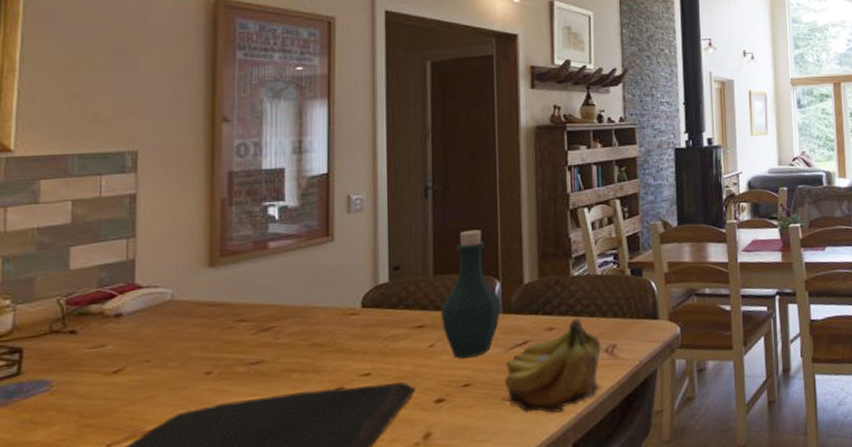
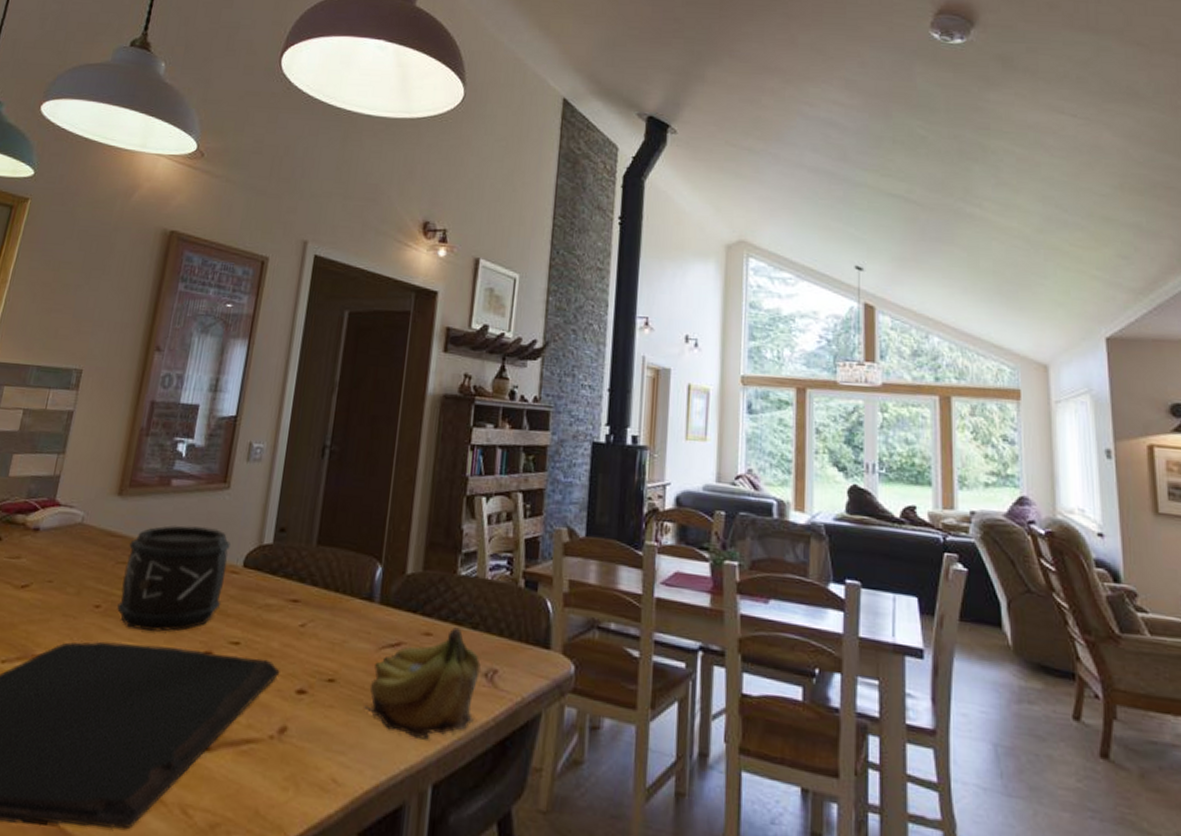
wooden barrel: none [231,279,345,385] -> present [117,525,231,632]
bottle: present [440,229,501,358] -> none [316,500,380,649]

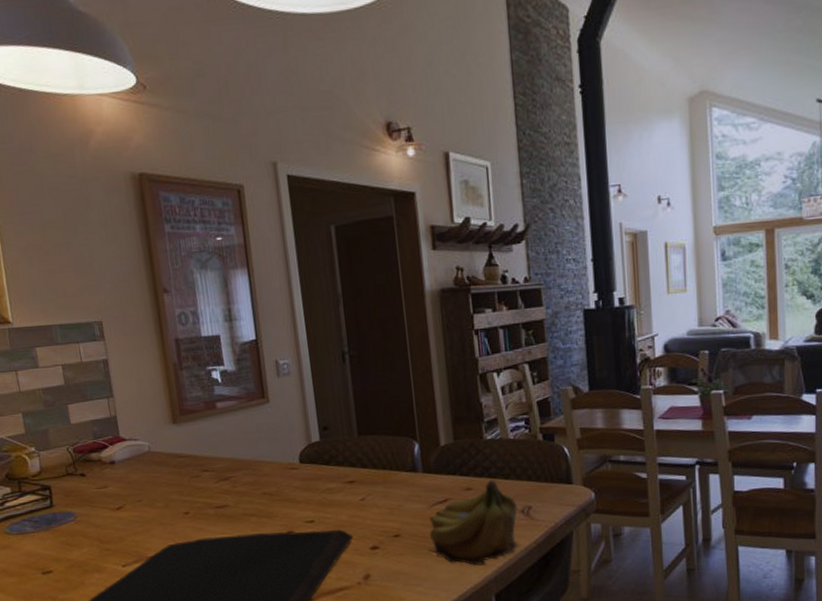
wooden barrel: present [117,525,231,632] -> none [196,436,289,525]

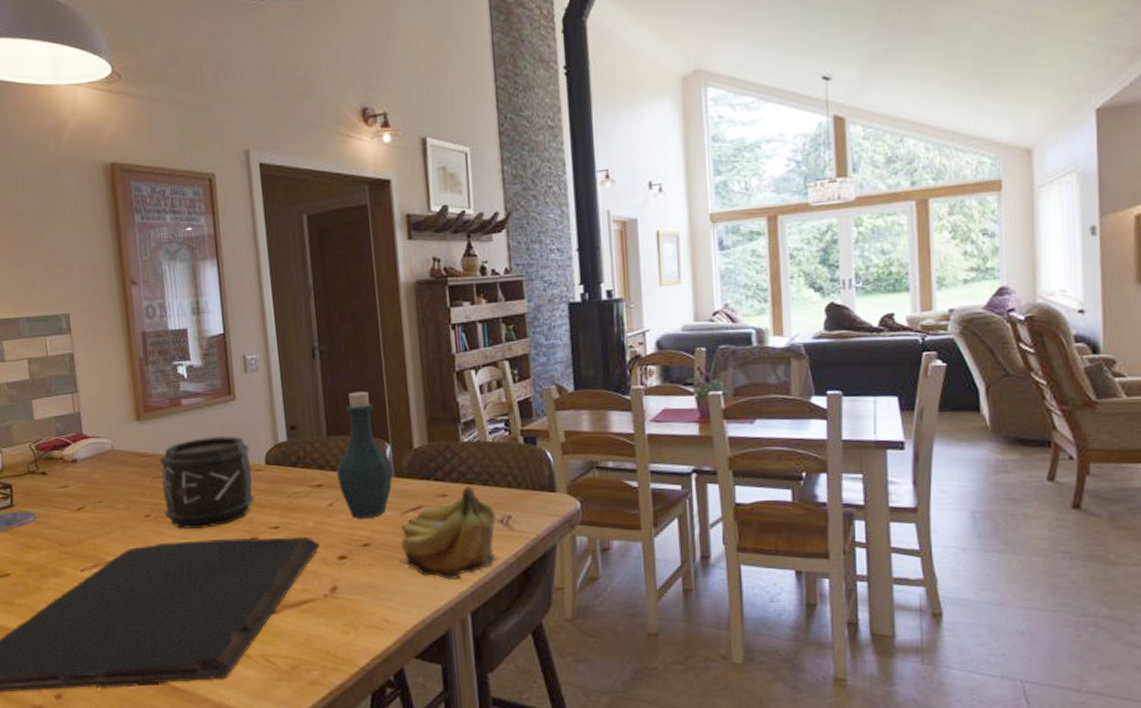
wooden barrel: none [196,436,289,525] -> present [159,435,254,529]
bottle: none [367,393,421,512] -> present [336,391,393,518]

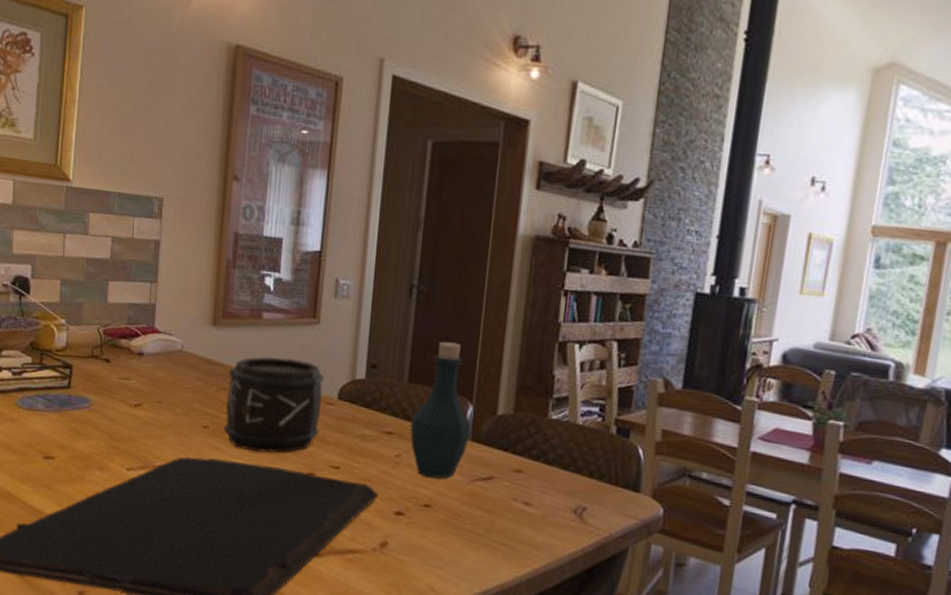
fruit: present [399,486,497,580] -> none [458,466,570,563]

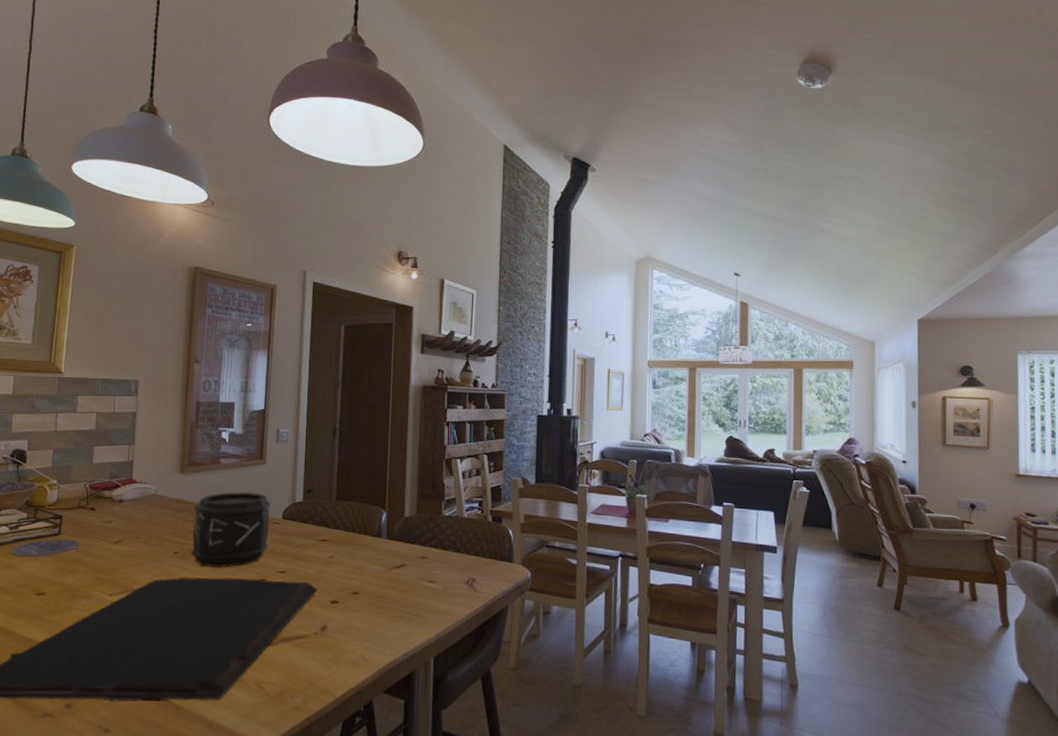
bottle: present [409,341,471,479] -> none [339,467,385,571]

